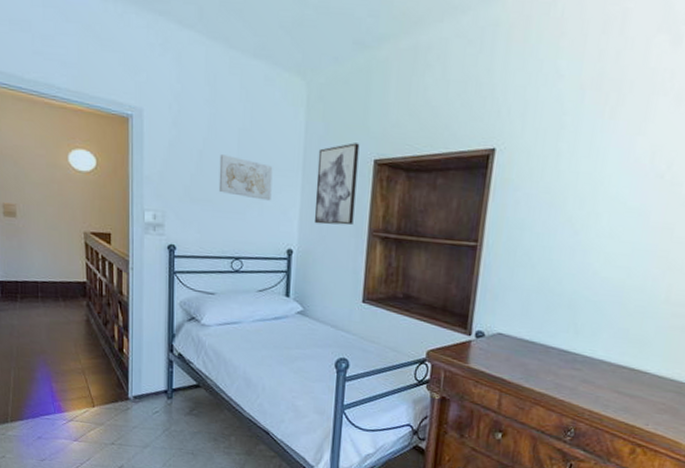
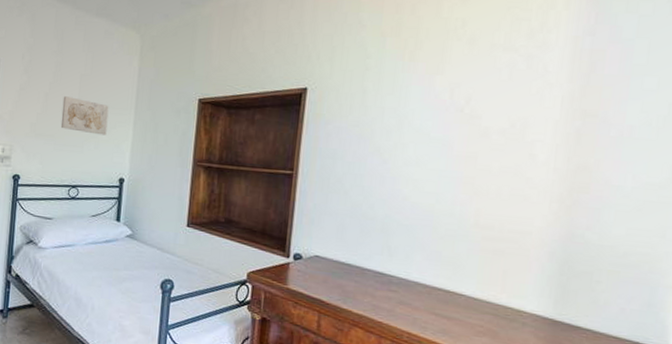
wall art: present [314,142,360,226] -> none [145,85,186,157]

